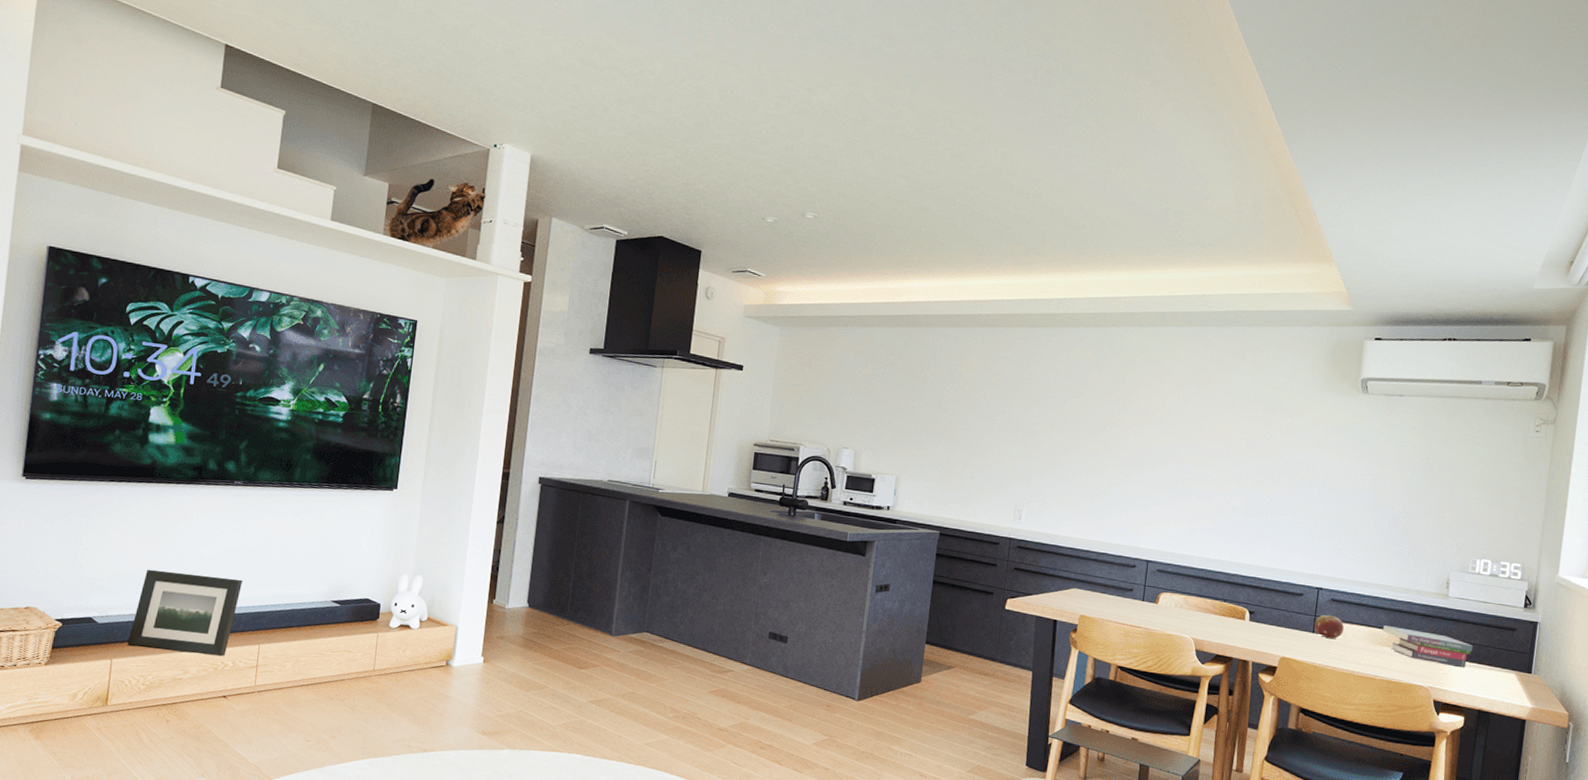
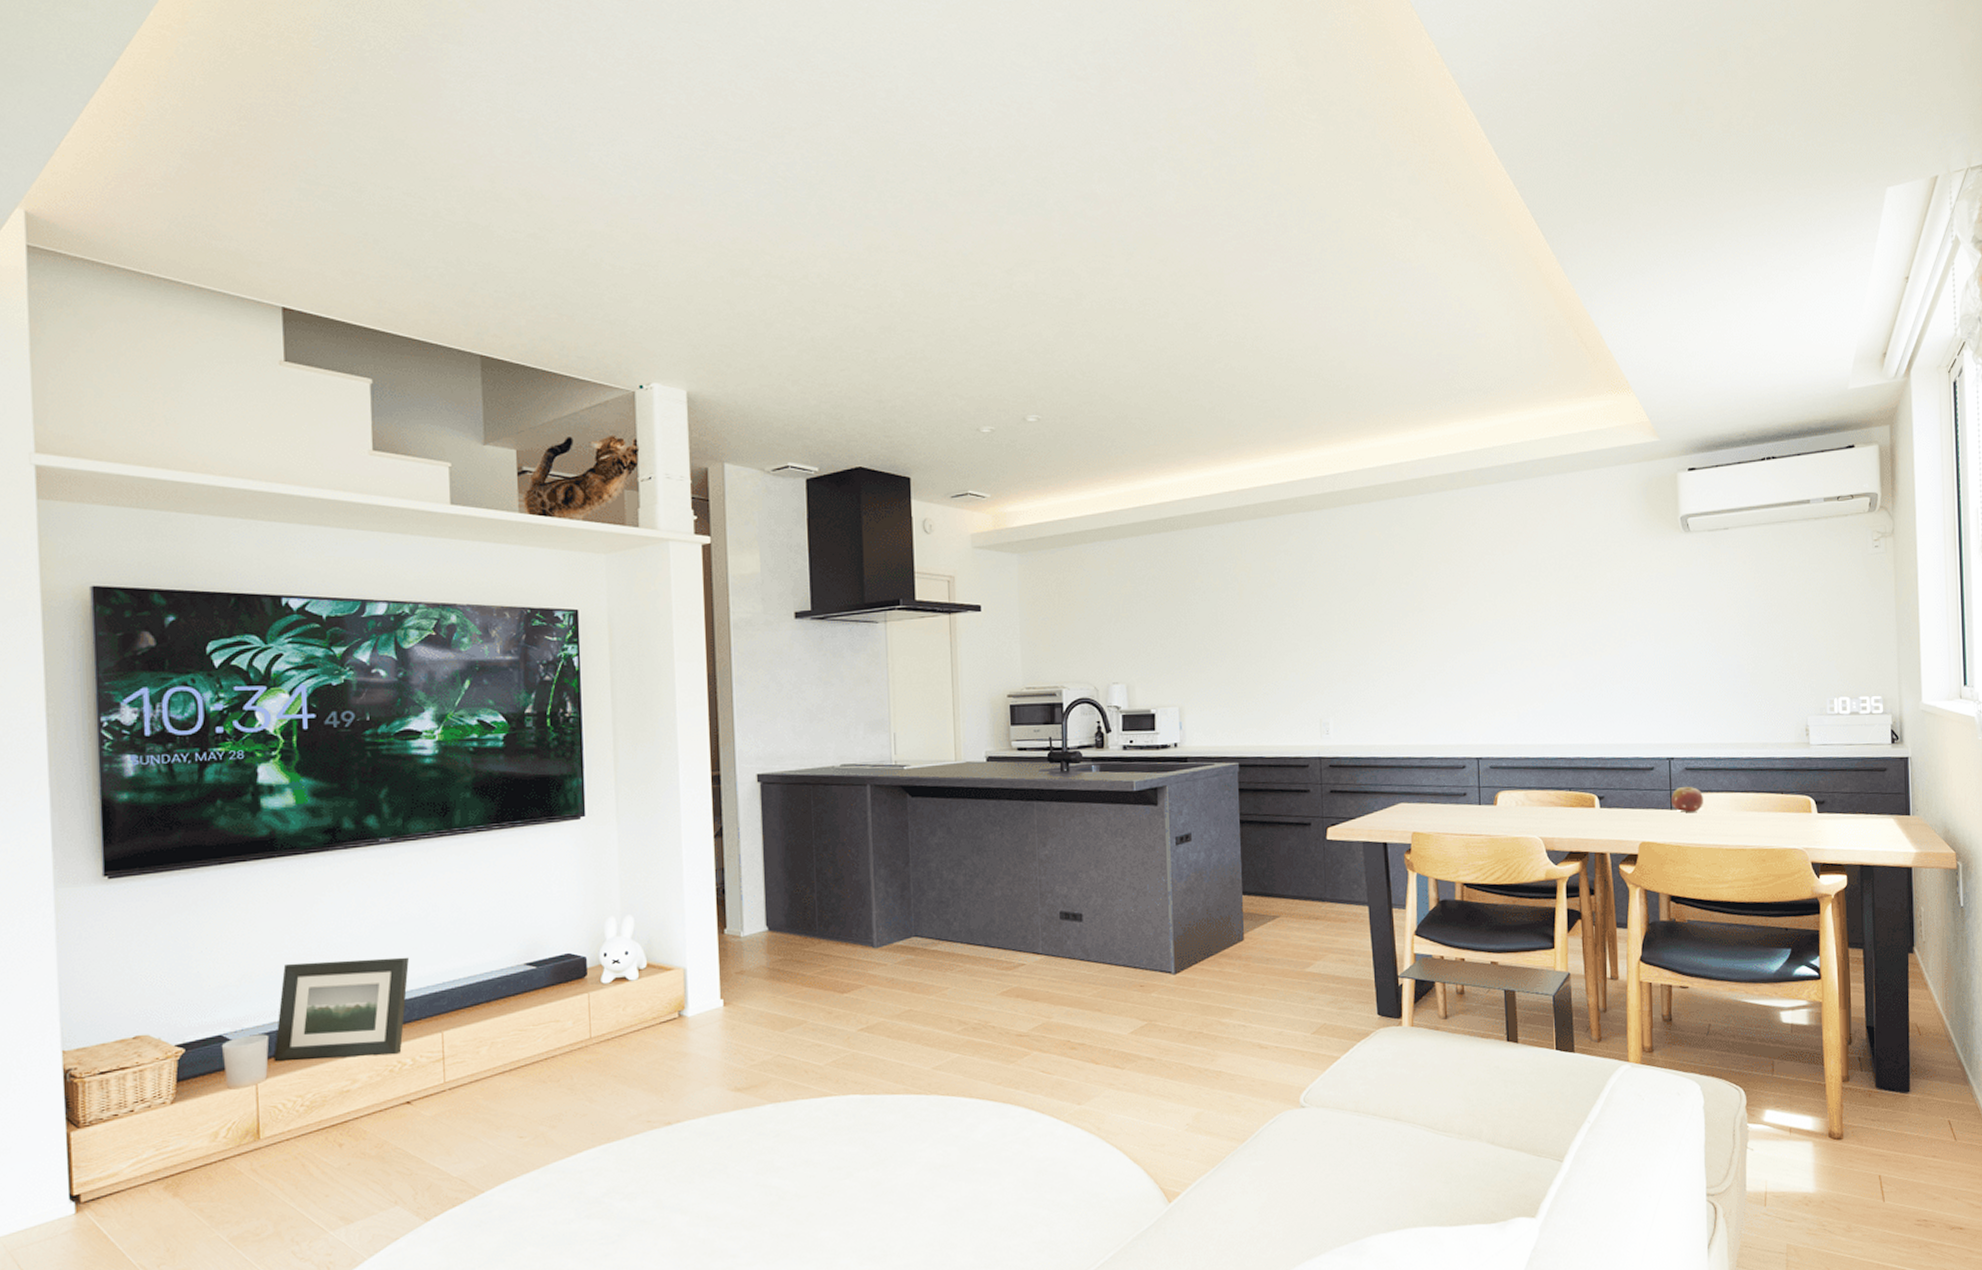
candle holder: none [88,621,127,663] -> present [221,1034,270,1090]
books: present [1383,625,1474,668] -> none [1745,787,1845,822]

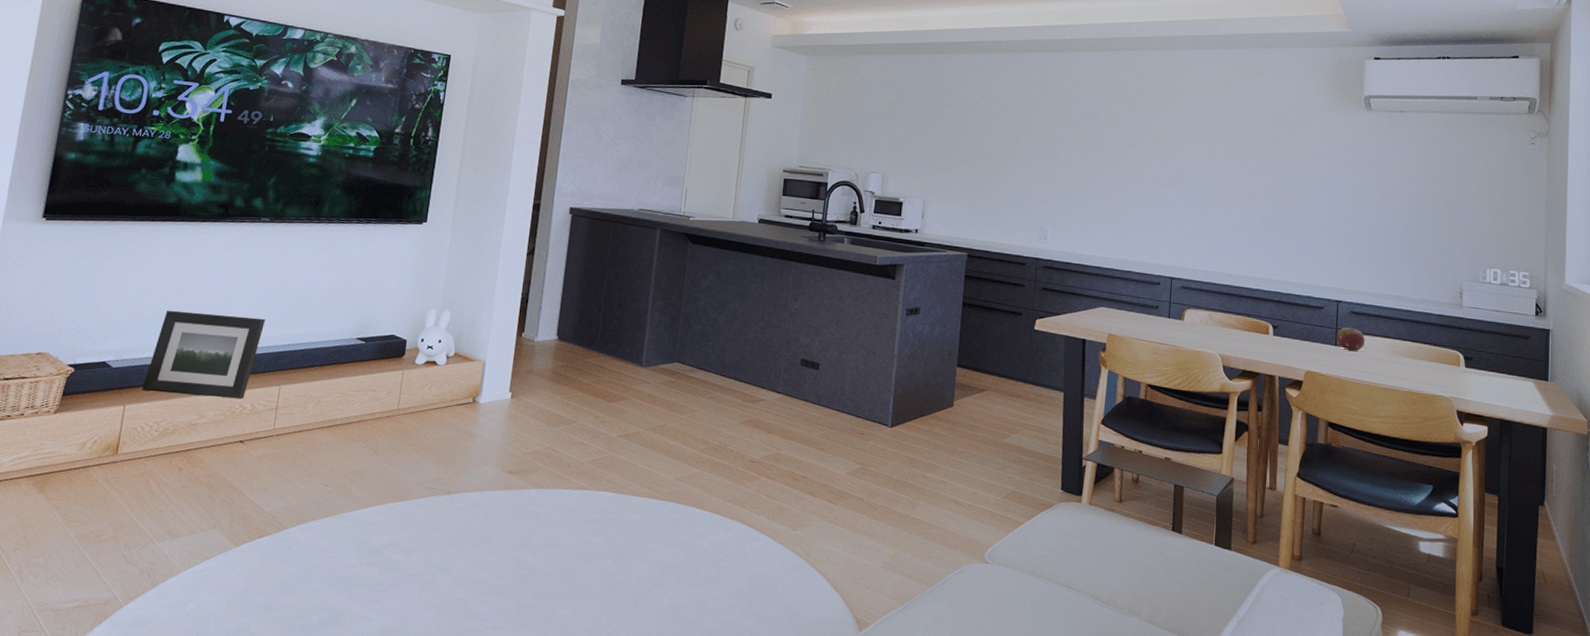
candle holder: present [221,1034,270,1090] -> none [100,365,143,410]

